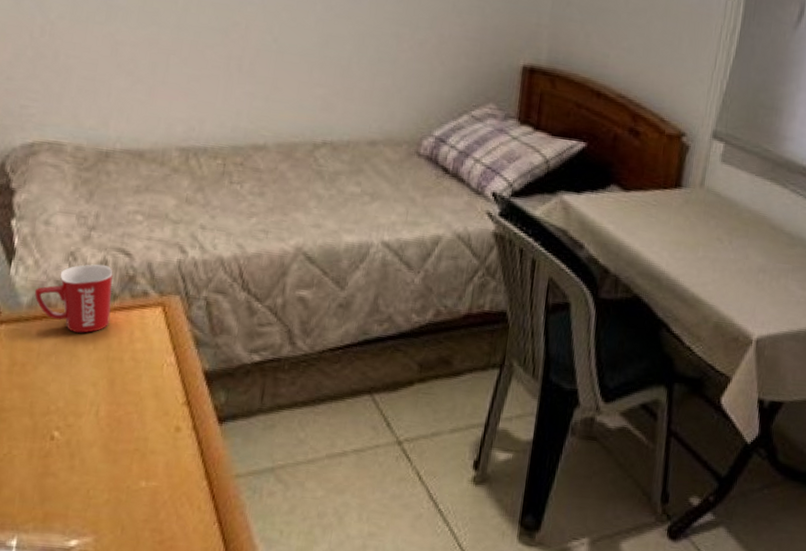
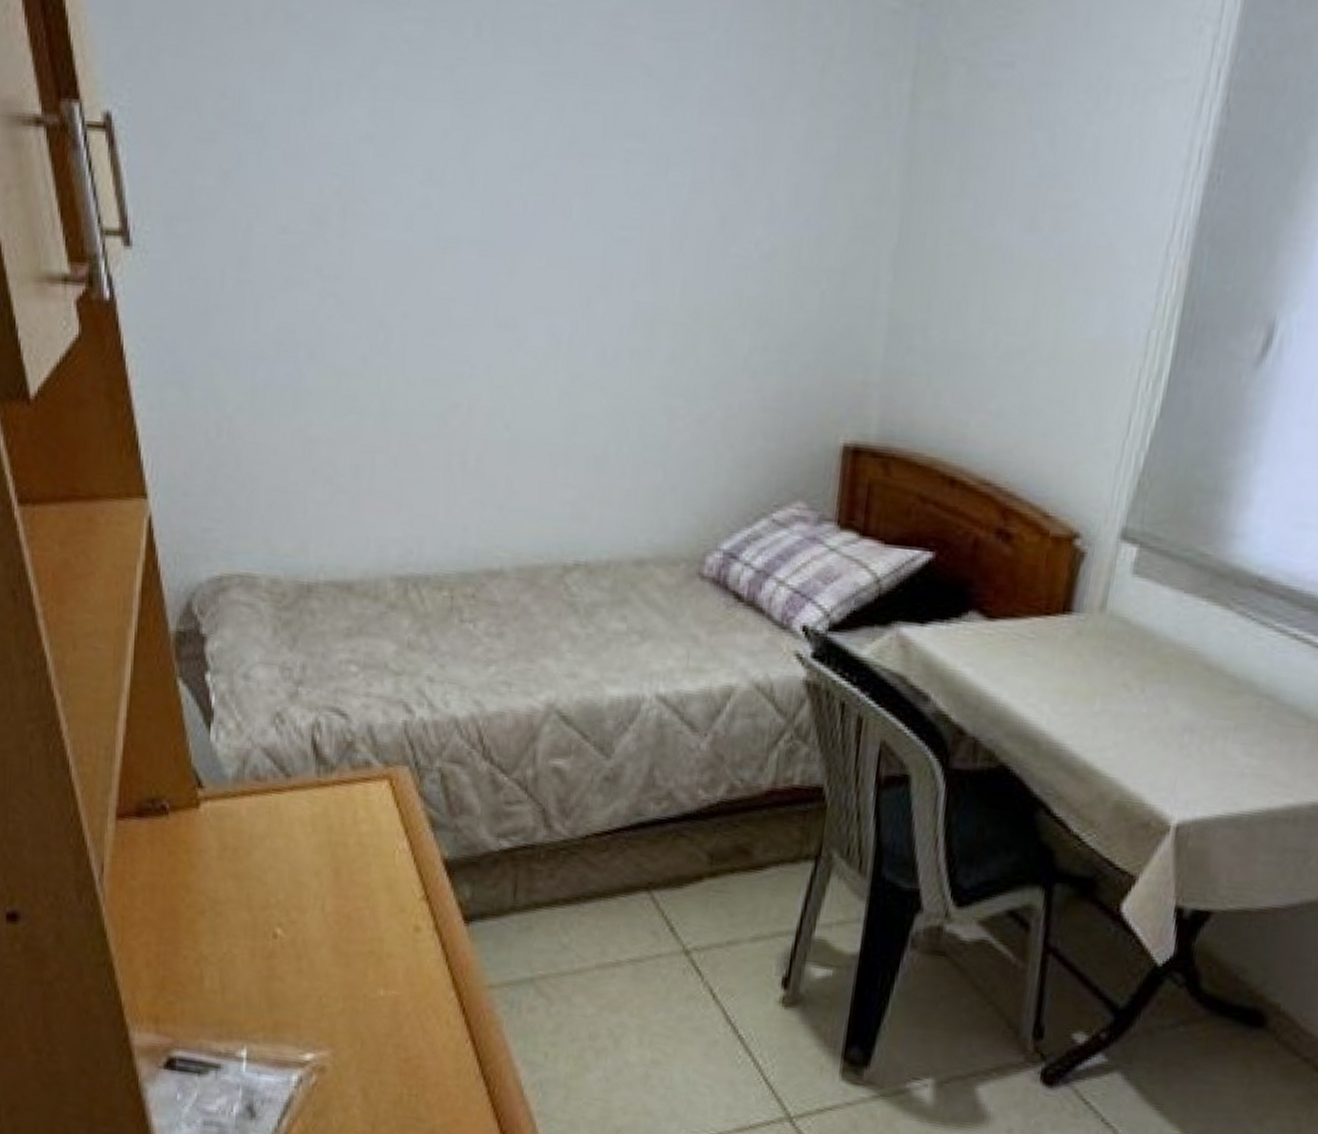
mug: present [34,264,113,333] -> none [239,727,329,812]

